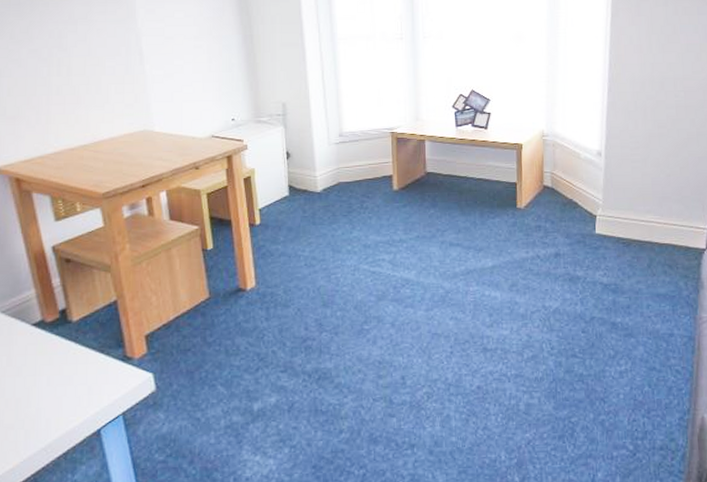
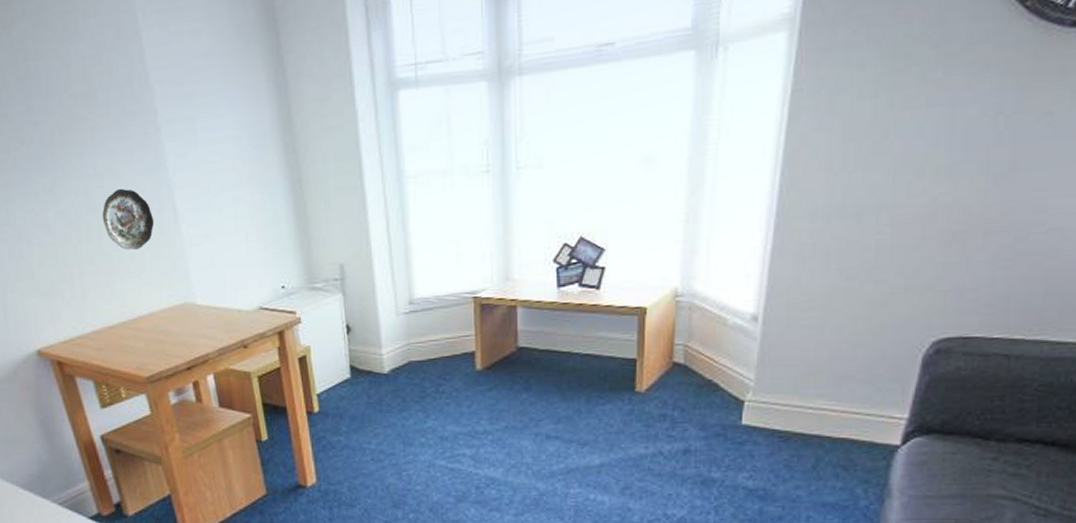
decorative plate: none [73,33,122,84] -> present [102,188,155,250]

